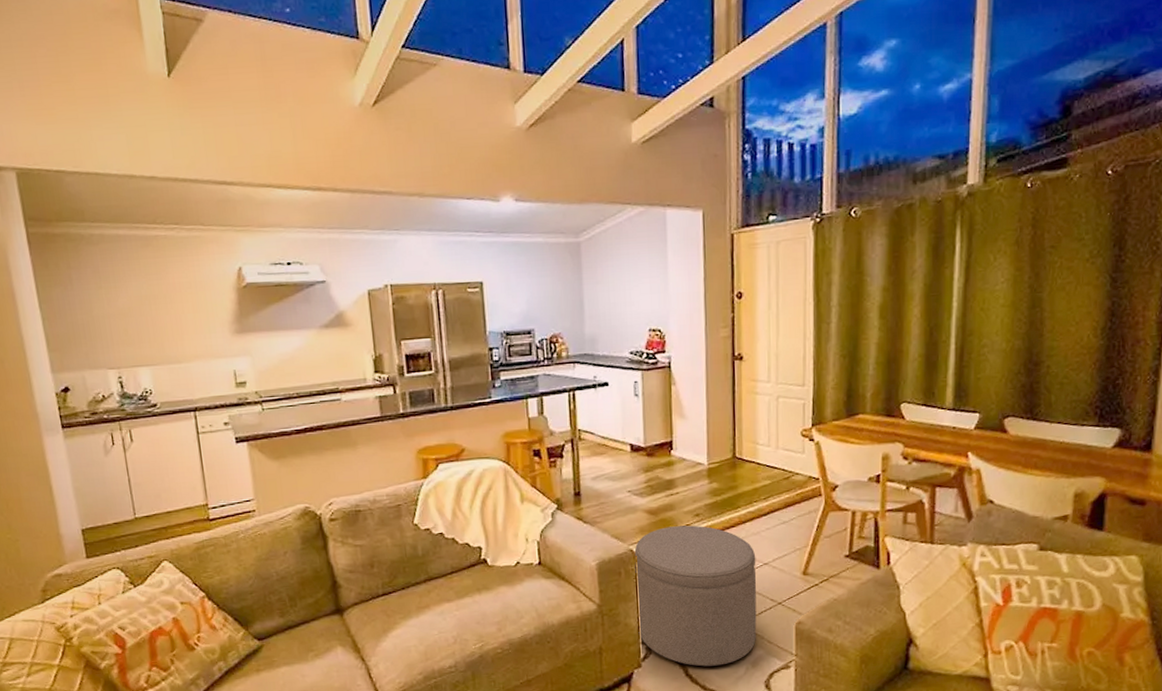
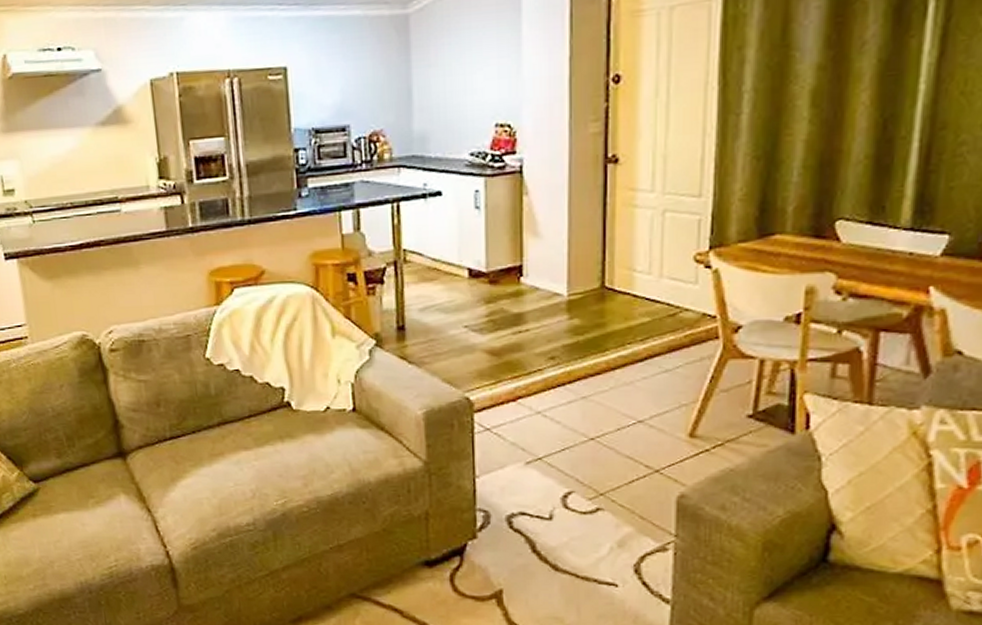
ottoman: present [634,525,757,667] -> none [471,370,628,542]

